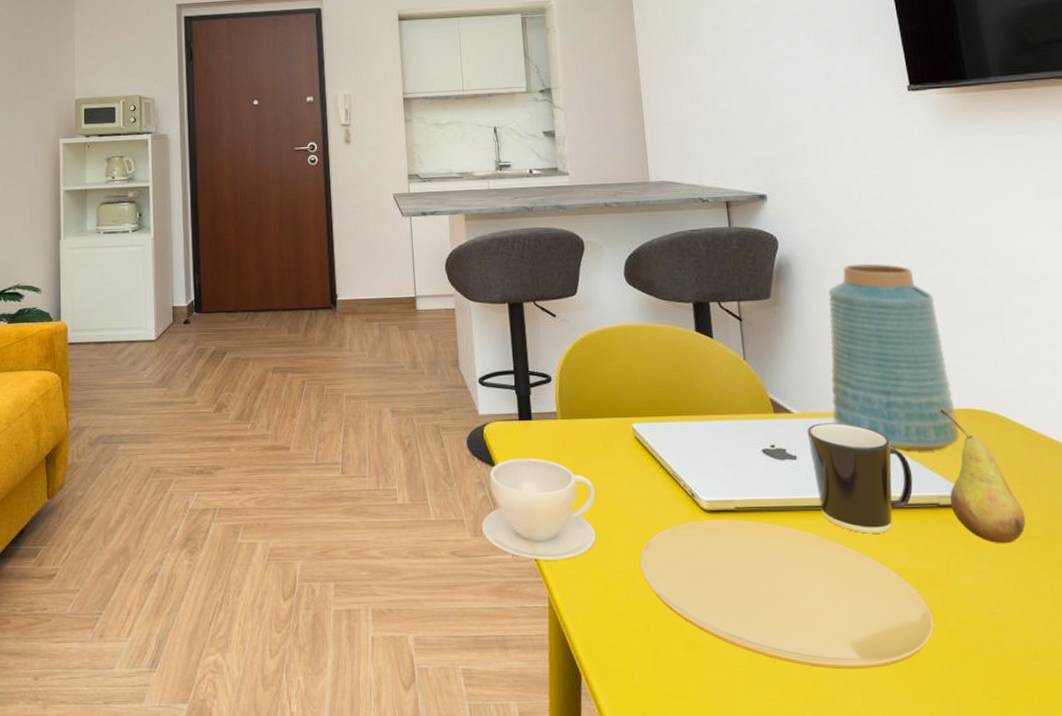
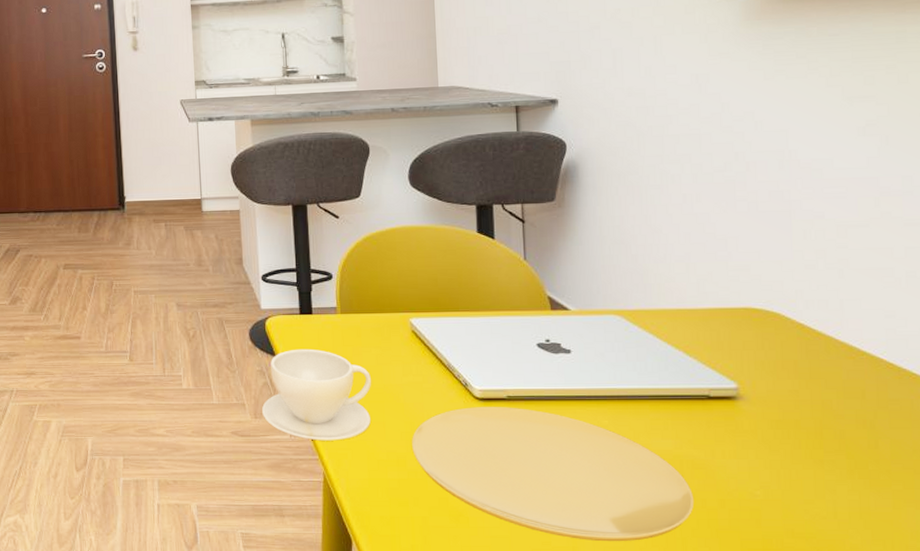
mug: present [807,423,913,534] -> none [583,319,685,422]
vase: present [828,263,960,451] -> none [609,167,737,347]
fruit: present [939,409,1026,544] -> none [718,308,796,433]

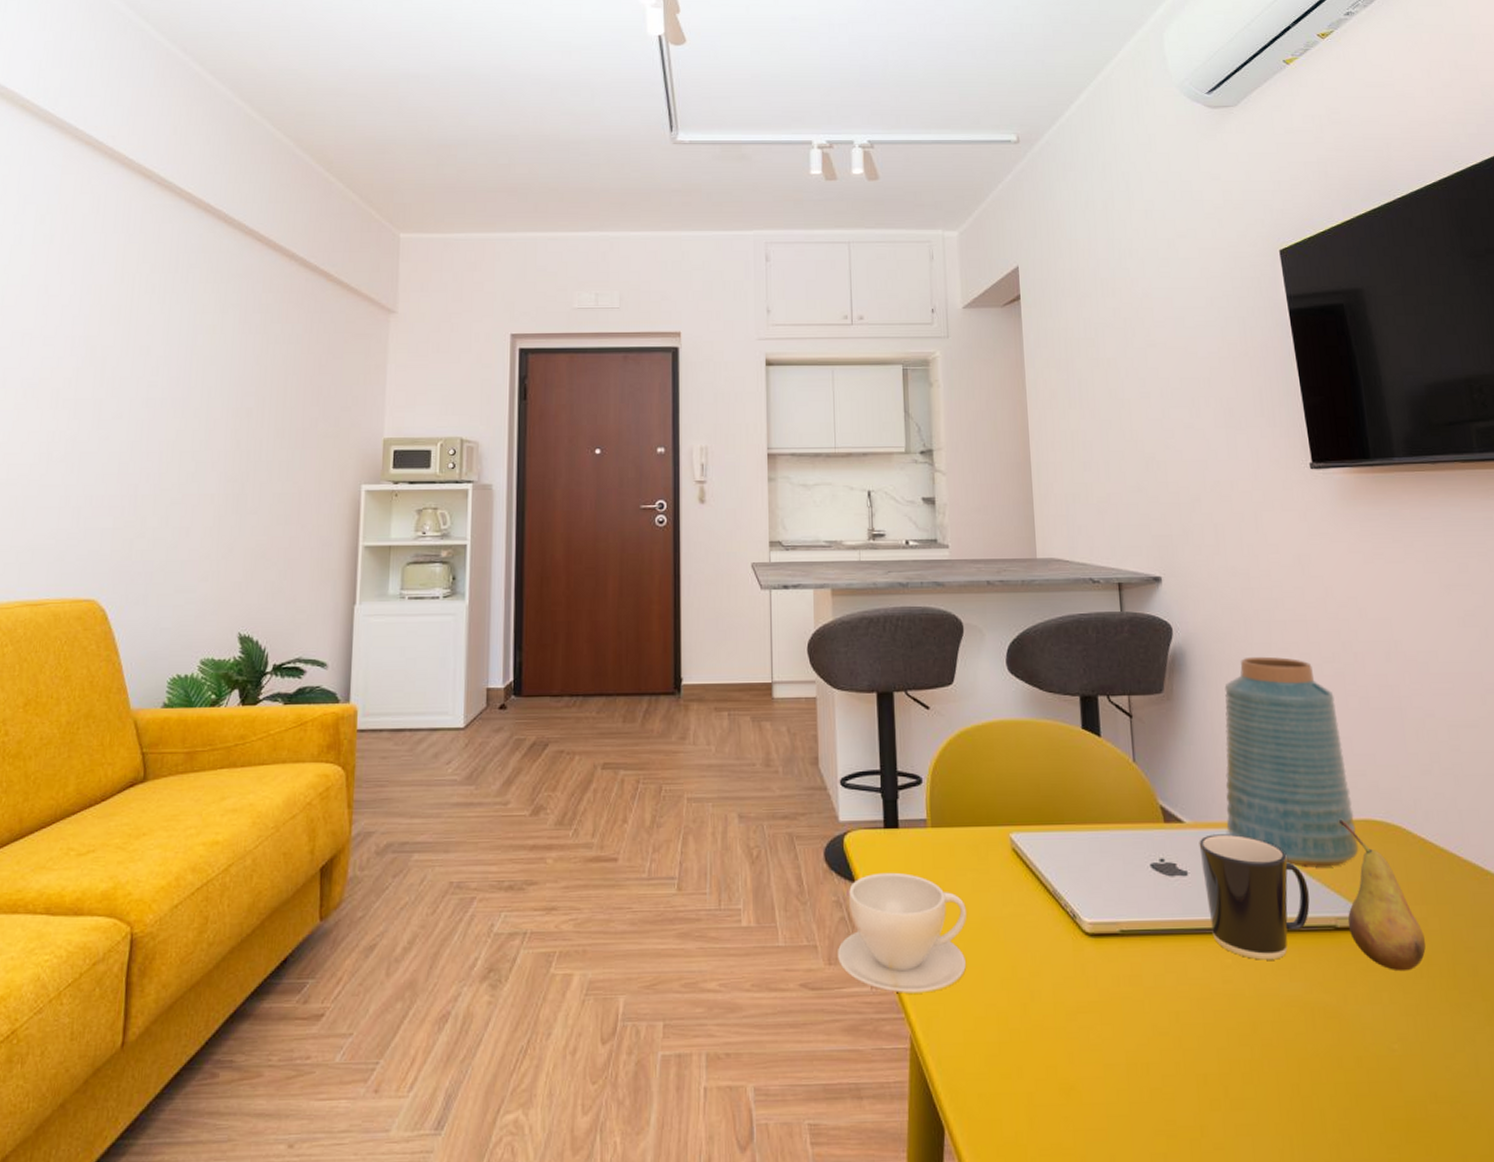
plate: present [412,407,695,542] -> none [1014,944,1330,1118]
mug: none [583,319,685,422] -> present [1199,834,1310,960]
vase: none [609,167,737,347] -> present [1224,656,1359,866]
fruit: none [718,308,796,433] -> present [1338,819,1426,972]

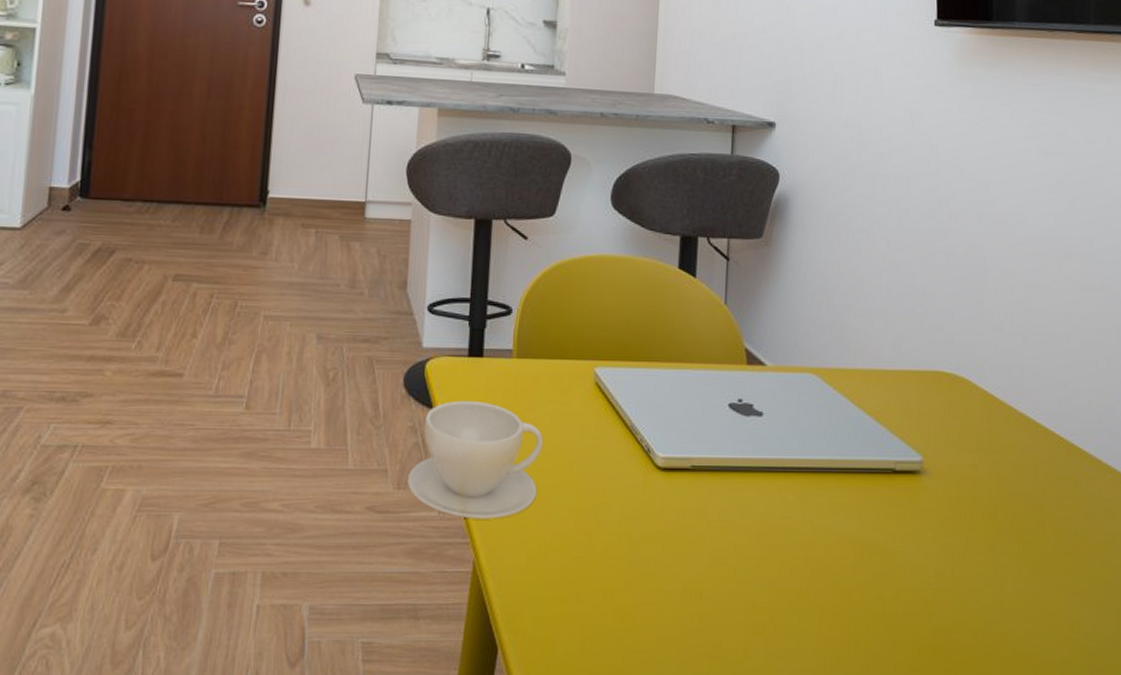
mug: present [1199,834,1310,960] -> none [777,378,874,498]
vase: present [1224,656,1359,866] -> none [805,208,927,413]
fruit: present [1338,819,1426,972] -> none [905,370,974,513]

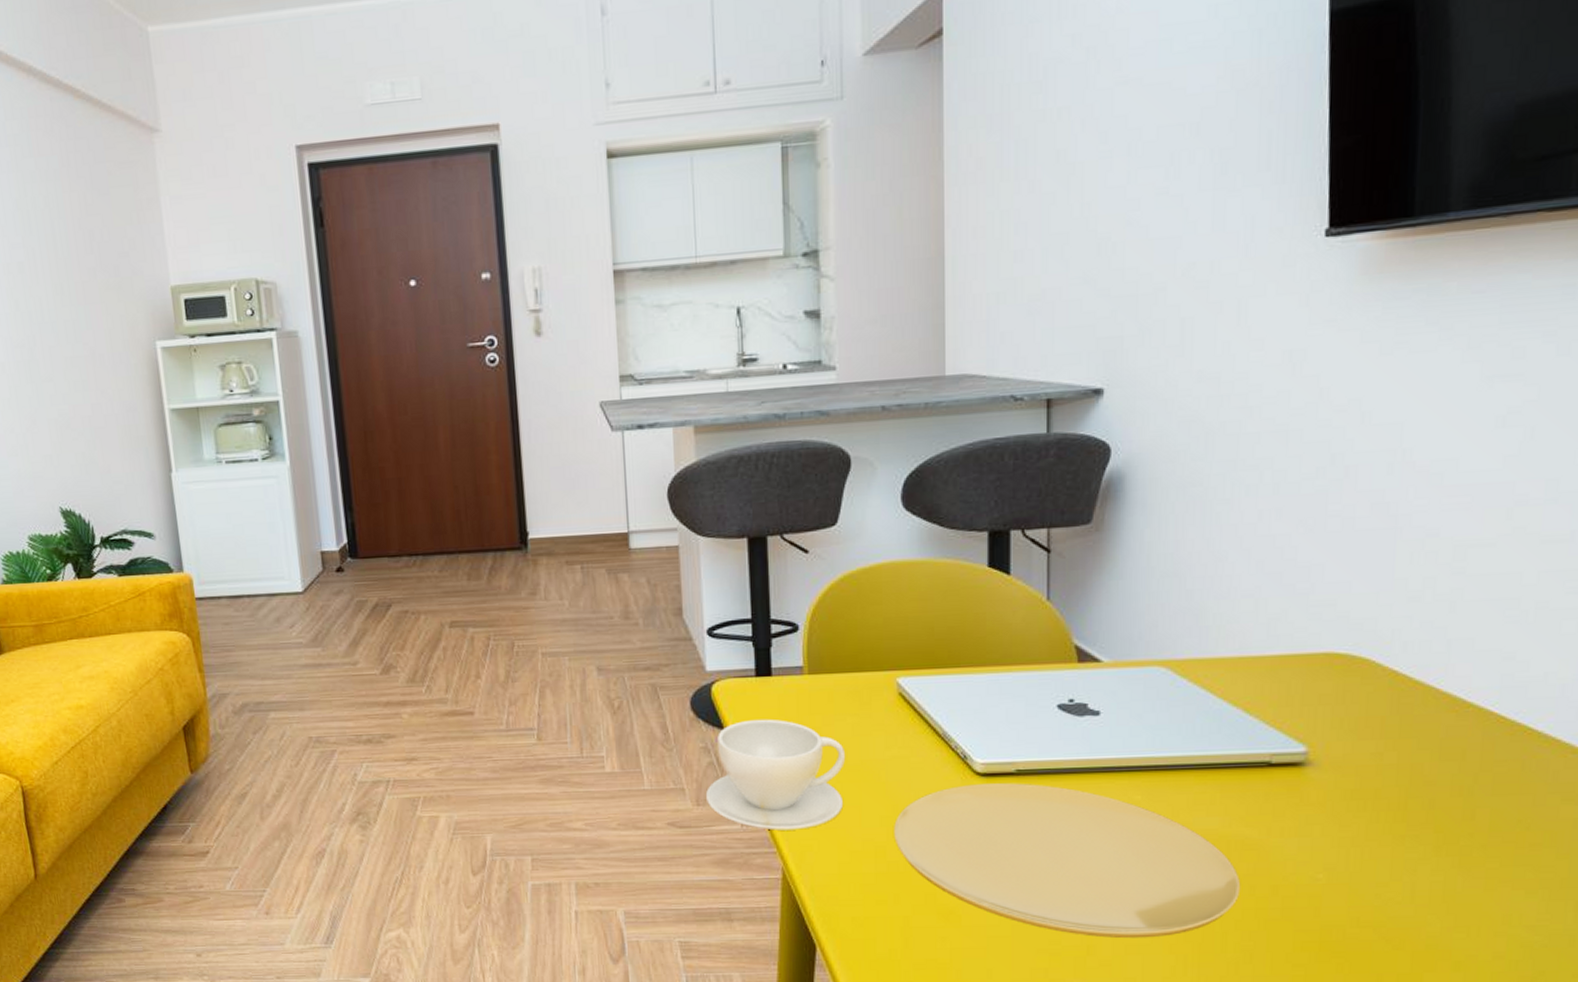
plate: none [580,478,871,642] -> present [894,783,1241,939]

